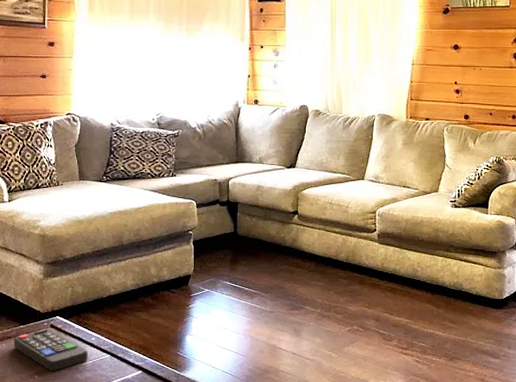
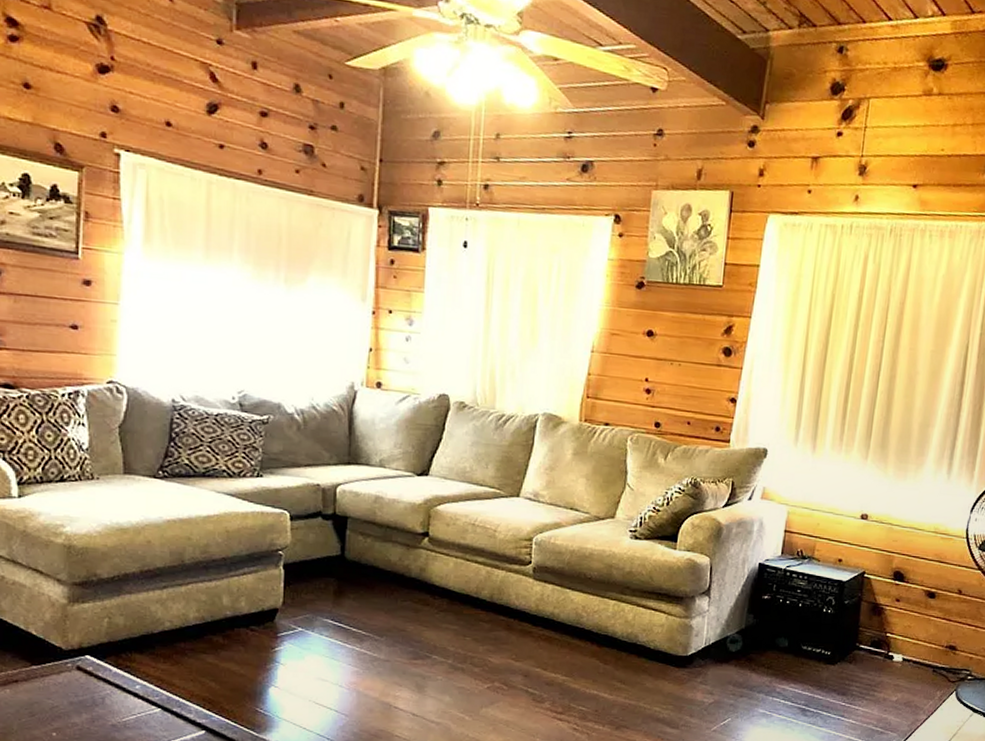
remote control: present [13,329,88,372] -> none [22,671,130,728]

